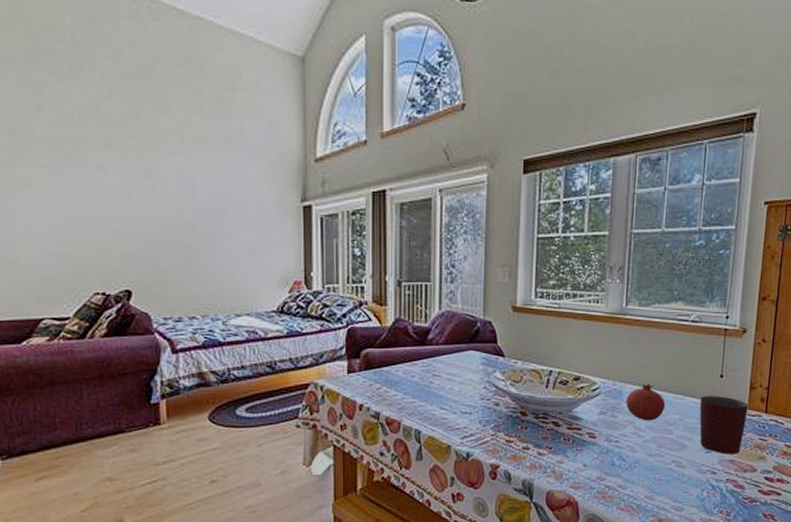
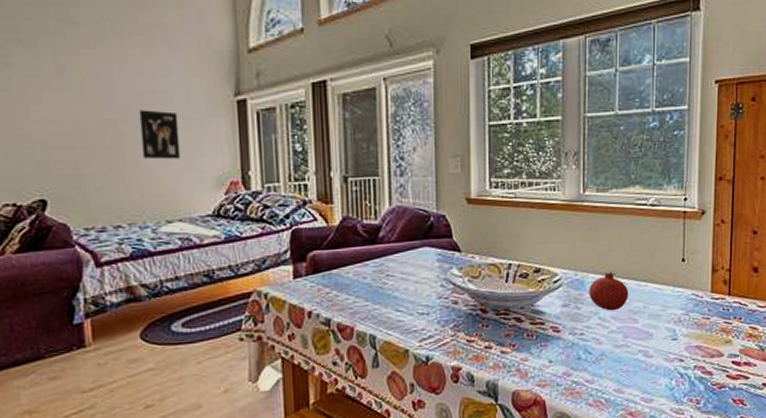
wall art: none [215,212,251,259] -> present [139,110,181,160]
mug: present [699,396,749,454] -> none [663,280,712,341]

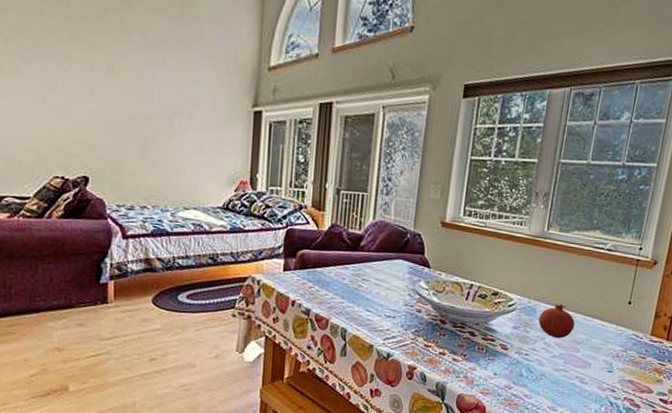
wall art: present [139,110,181,160] -> none [170,110,203,157]

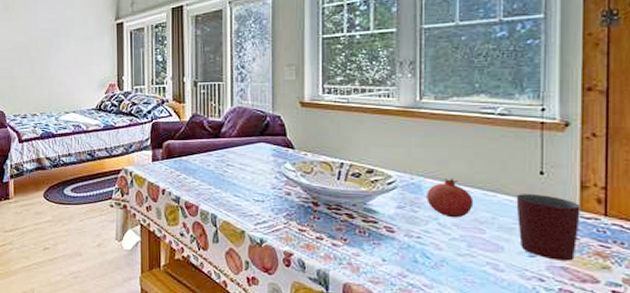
mug: none [603,320,652,376] -> present [516,194,581,261]

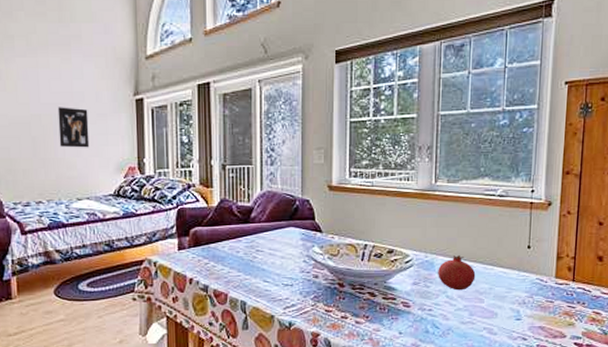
wall art: none [51,32,77,68] -> present [57,107,90,148]
mug: present [516,194,581,261] -> none [508,266,556,321]

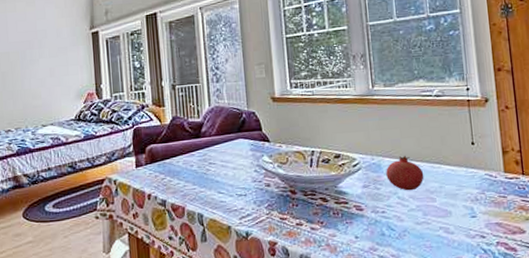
wall art: present [57,107,90,148] -> none [23,44,52,80]

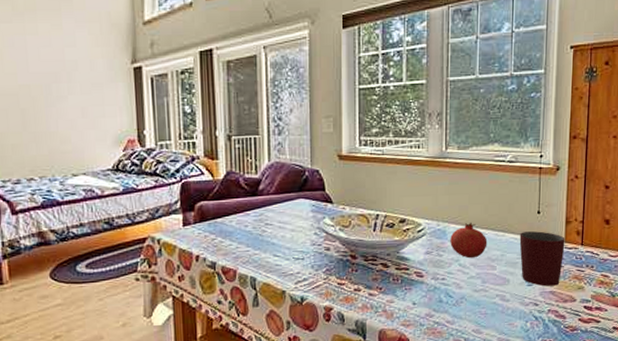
mug: none [456,162,506,218] -> present [519,231,565,287]

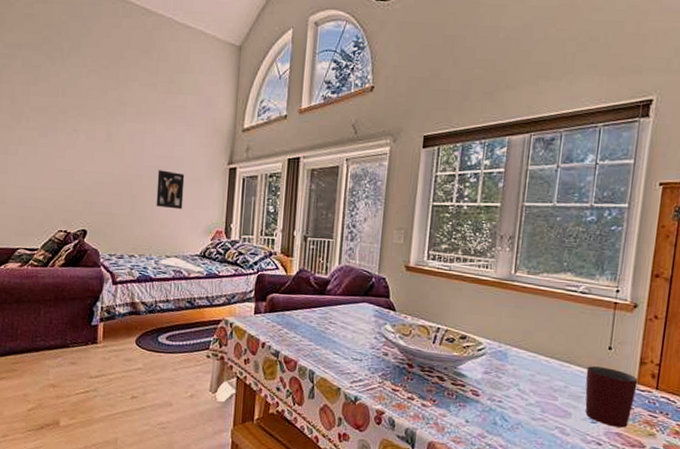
wall art: none [48,76,85,120] -> present [156,170,185,210]
fruit: present [450,222,488,259] -> none [510,348,551,385]

